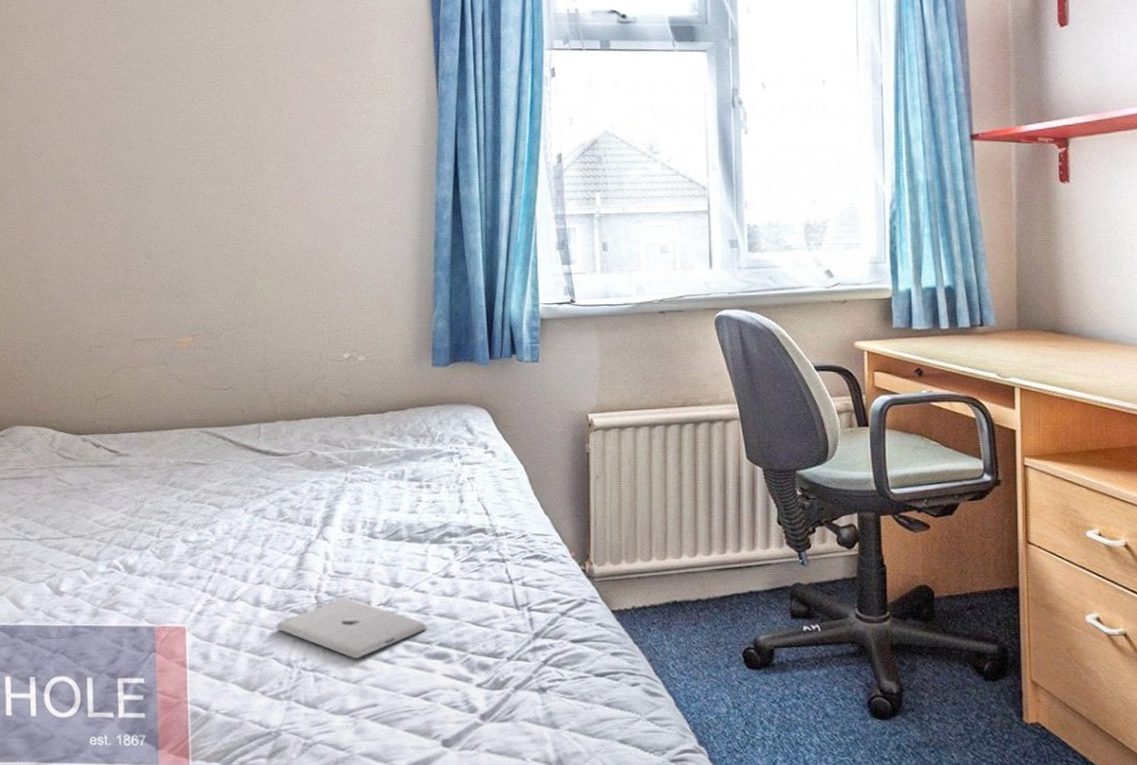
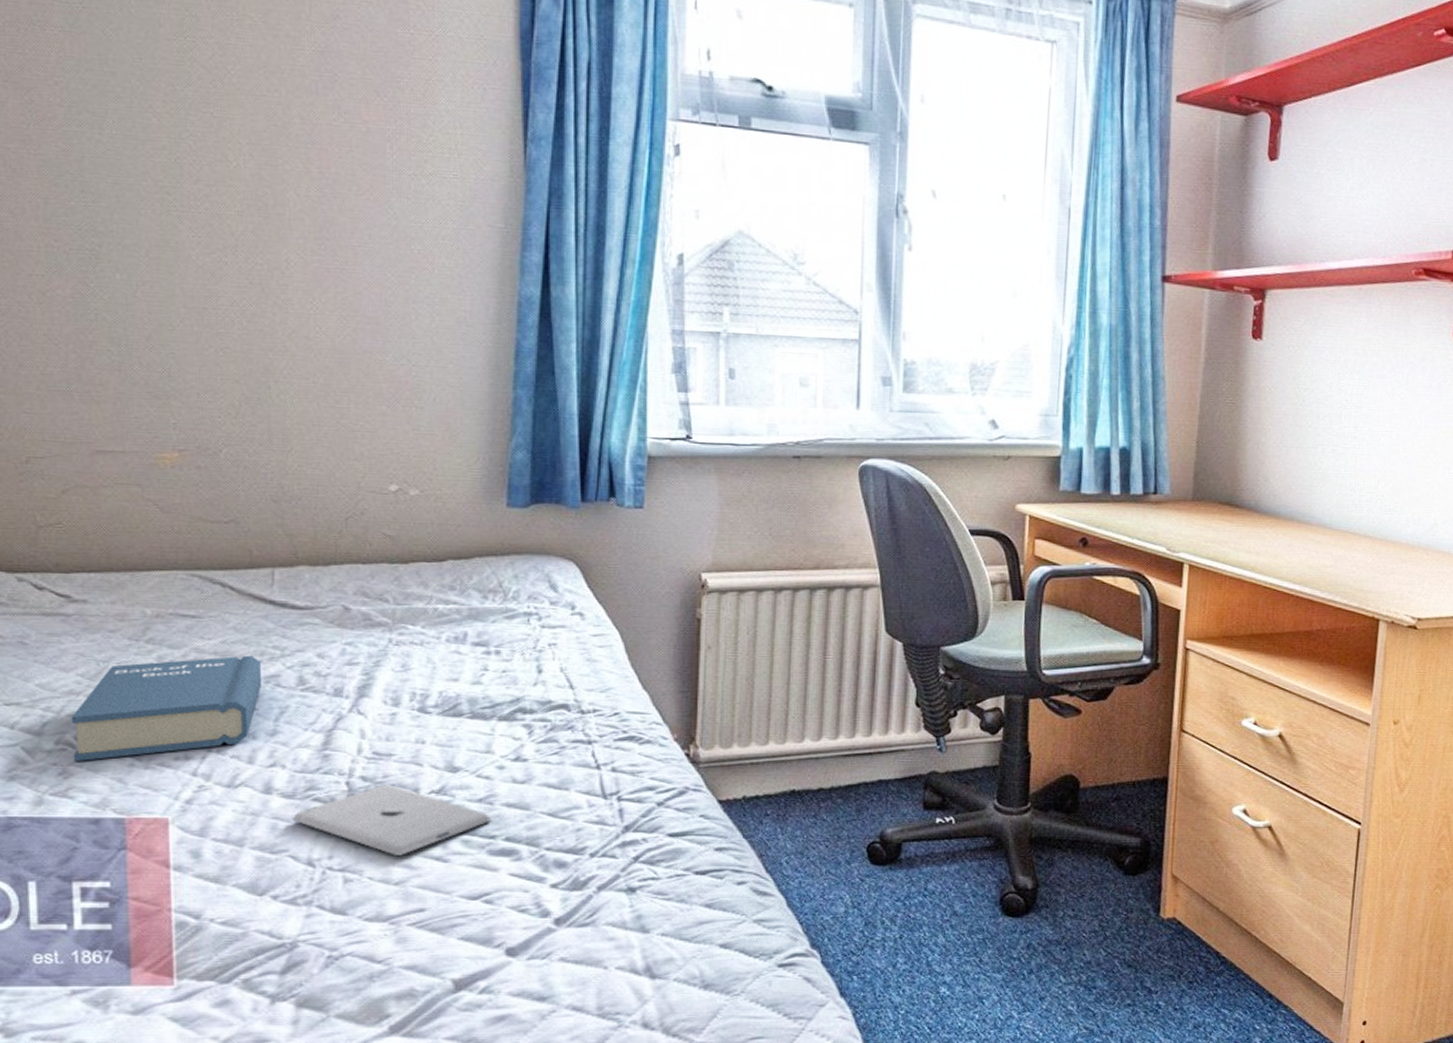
book: none [118,494,253,582] -> present [71,655,263,762]

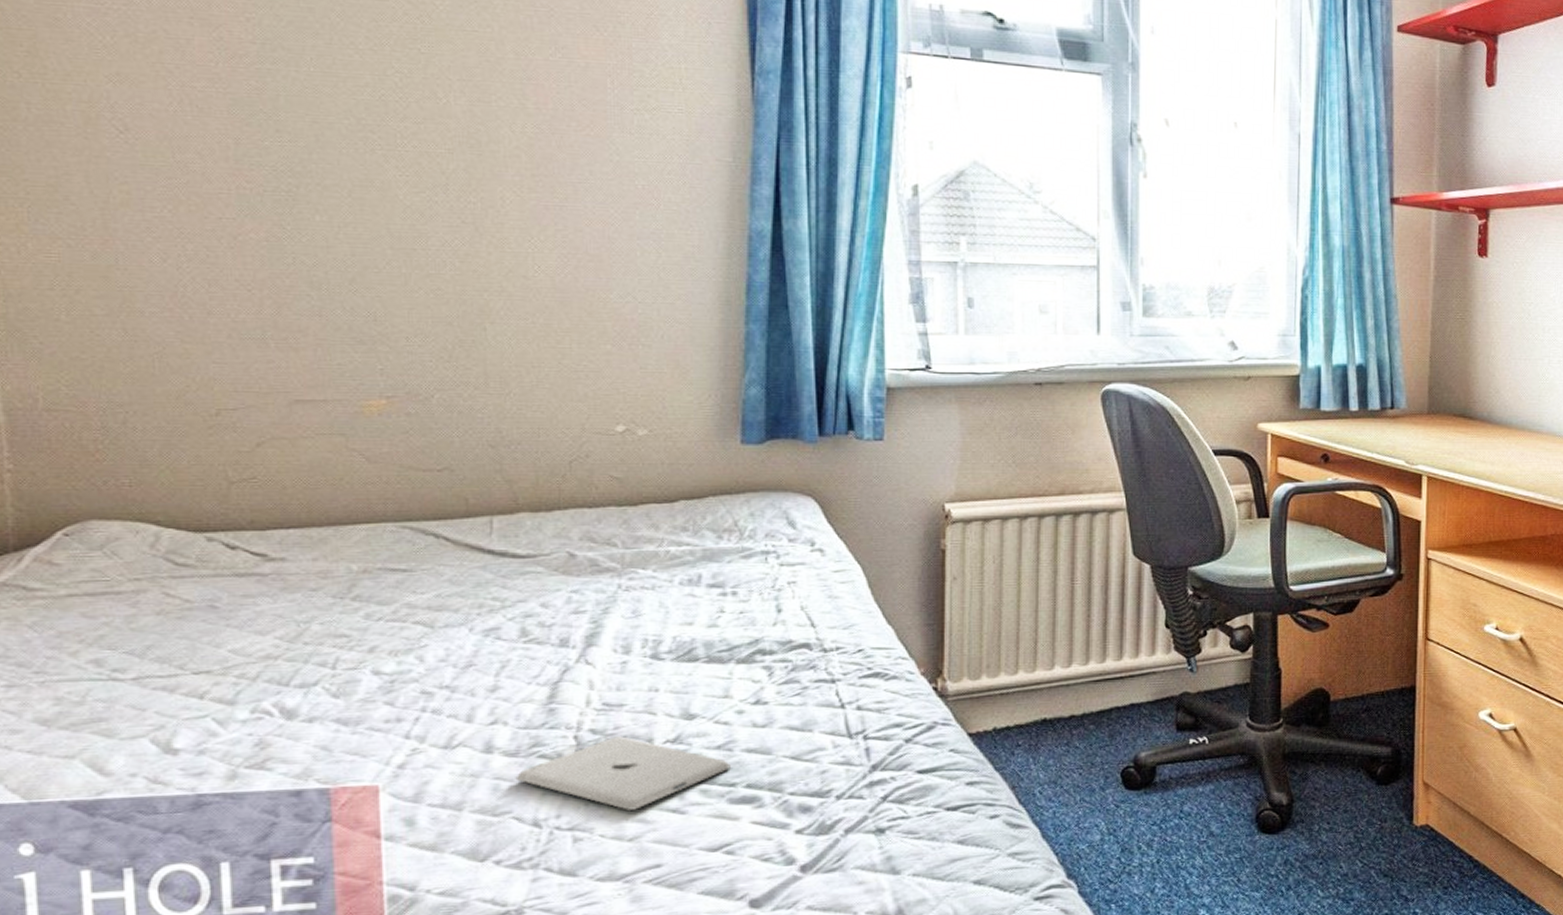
book: present [71,655,263,762] -> none [268,608,481,731]

